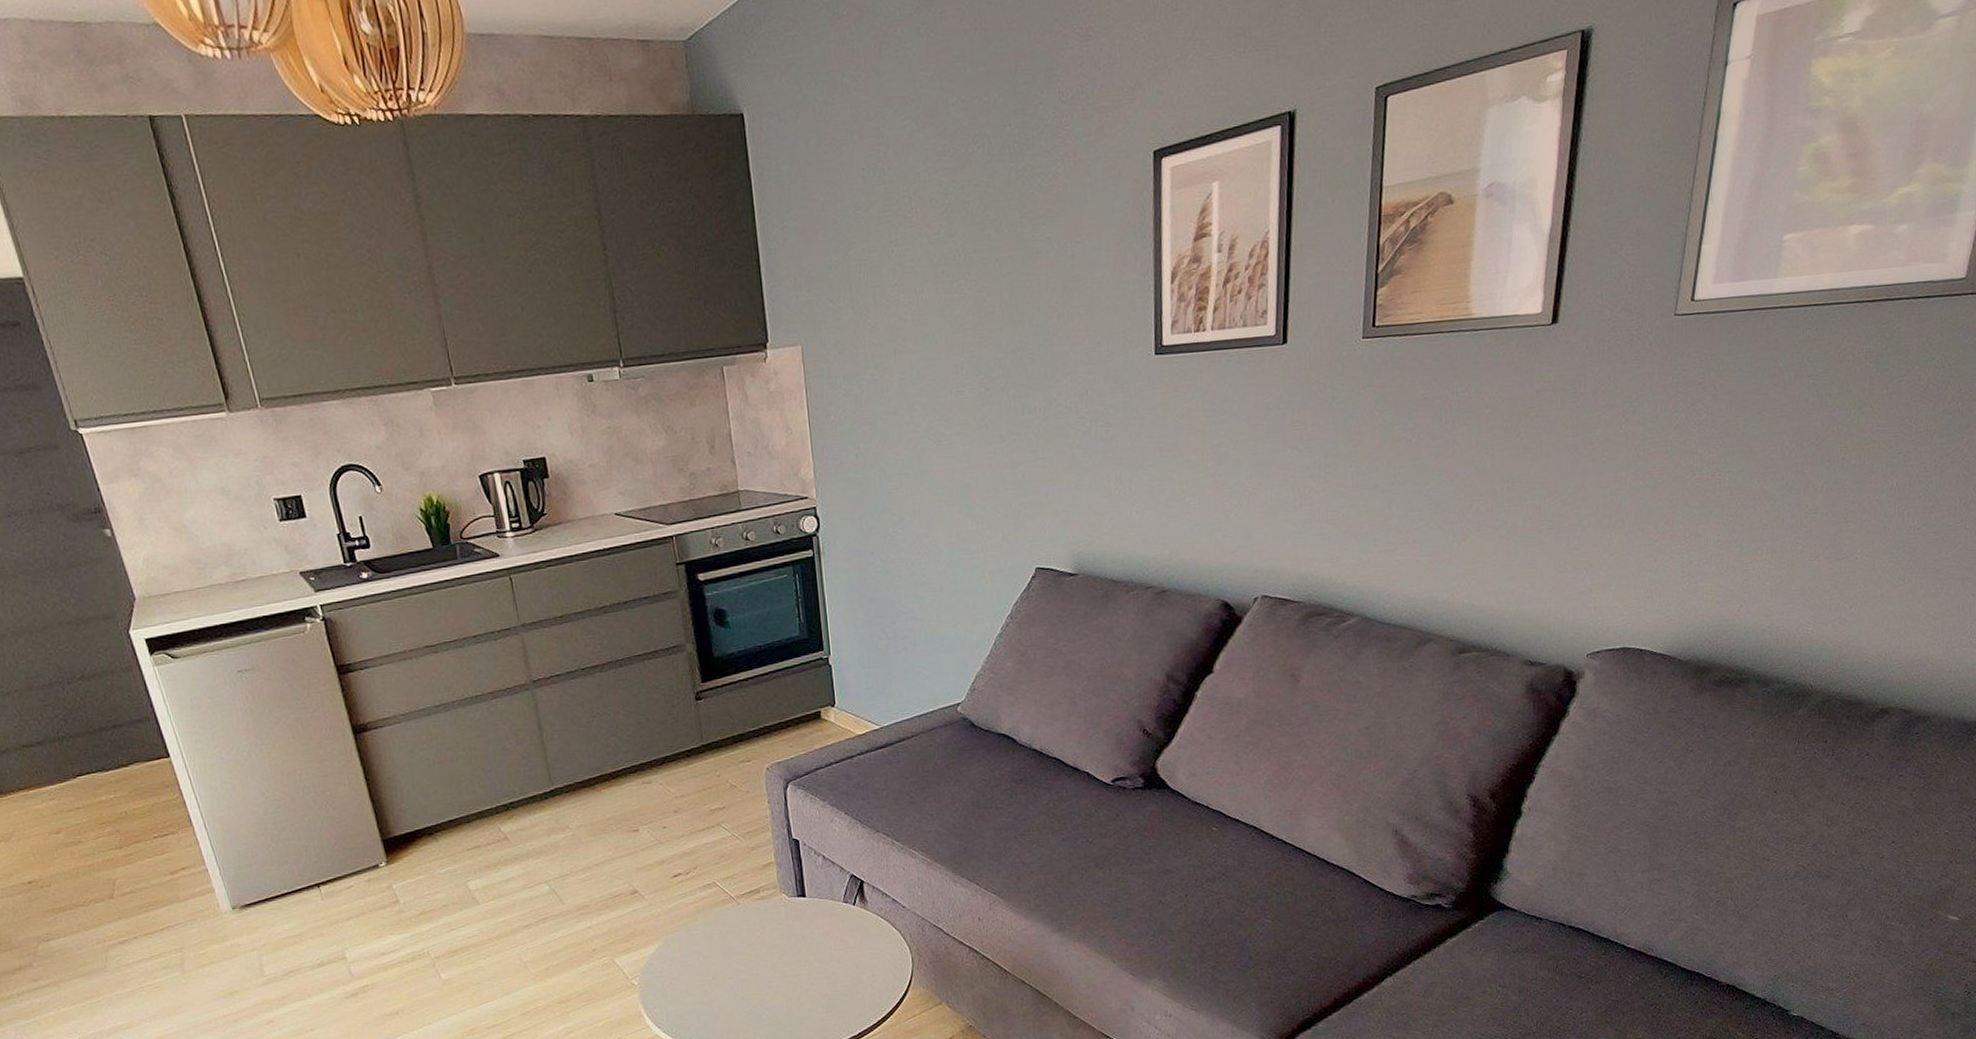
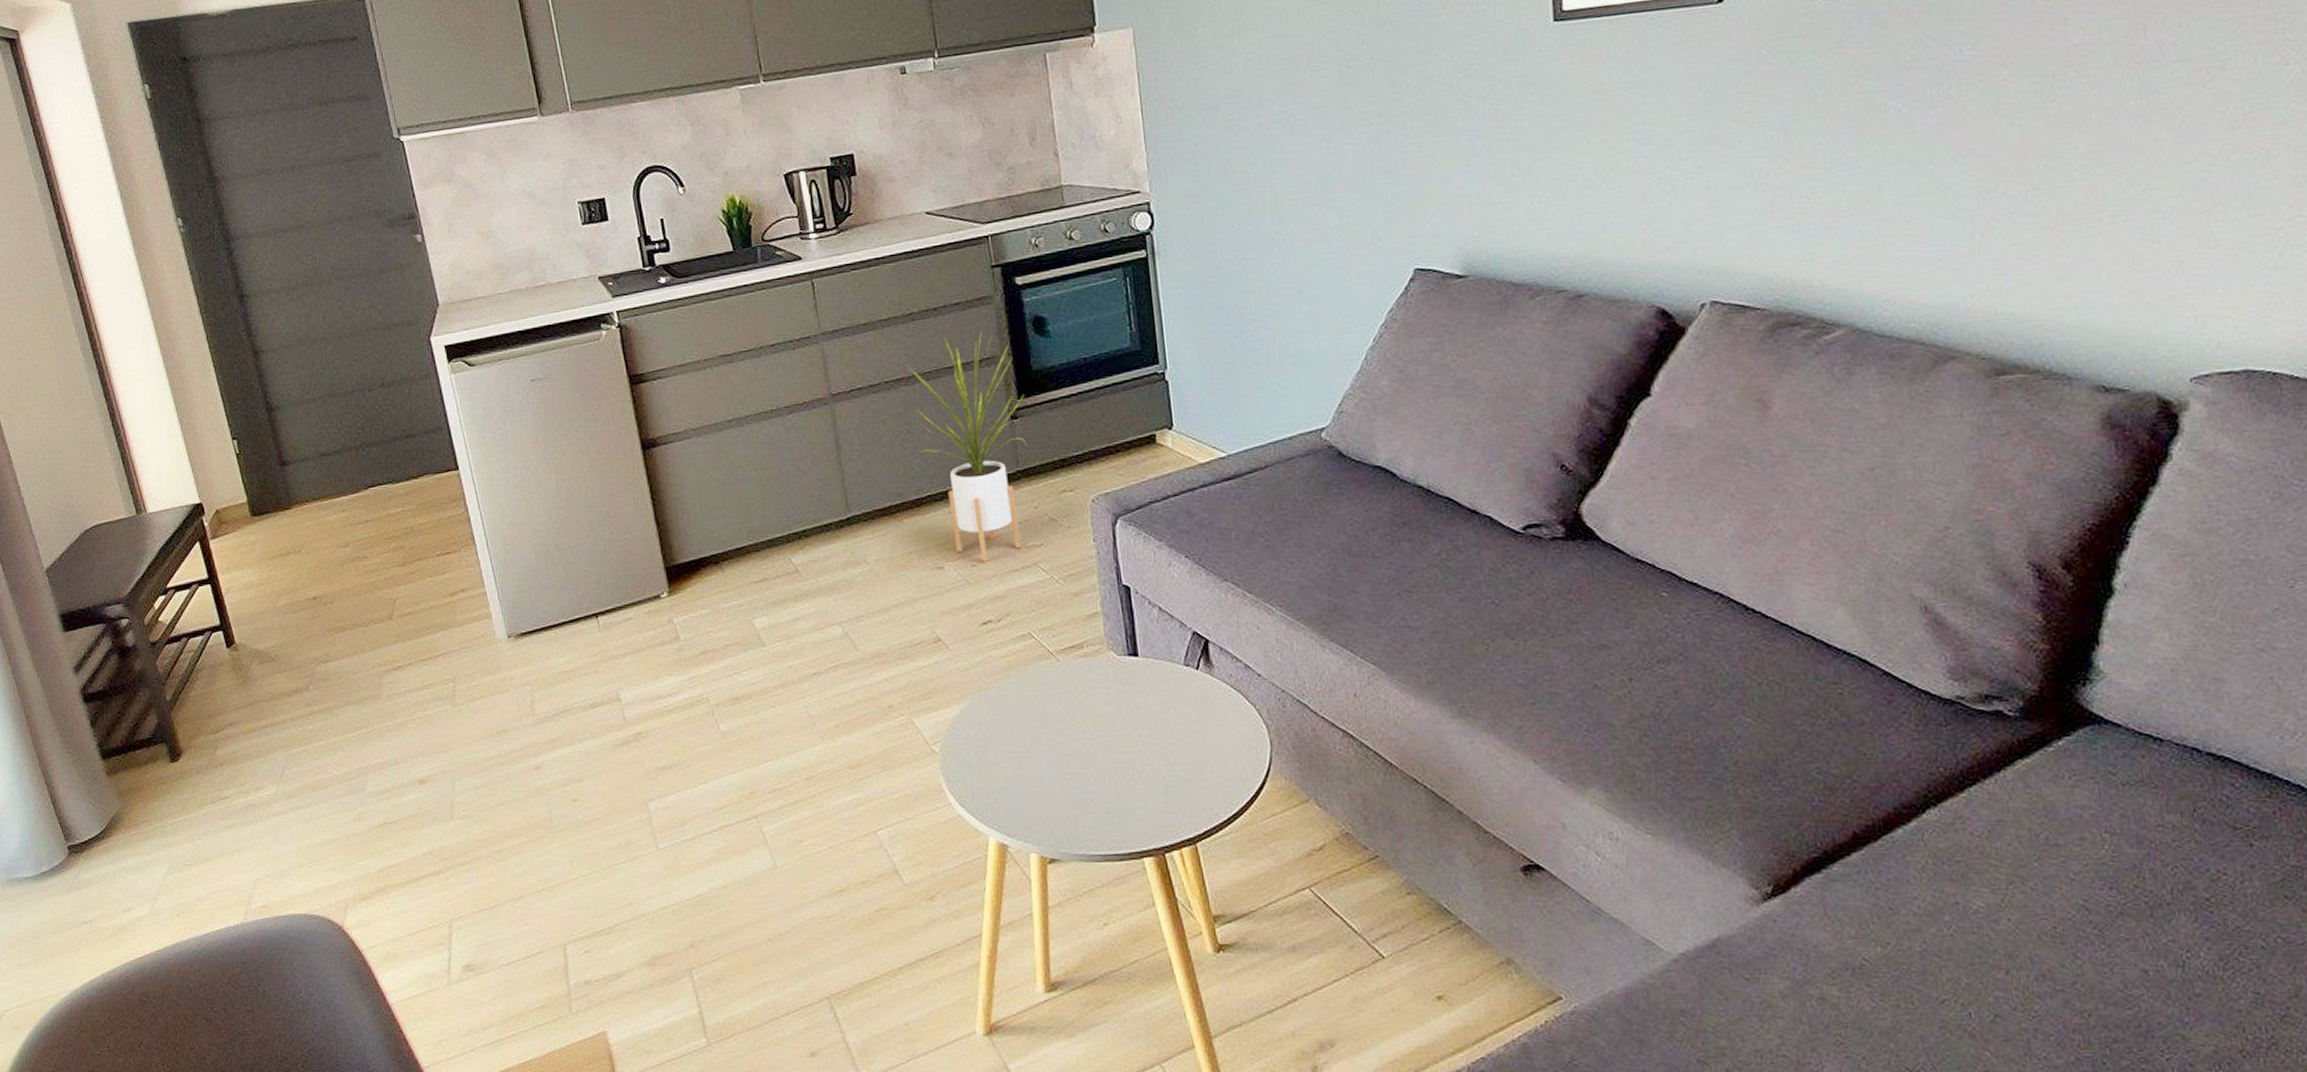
house plant: none [600,622,710,824] -> present [906,331,1027,562]

